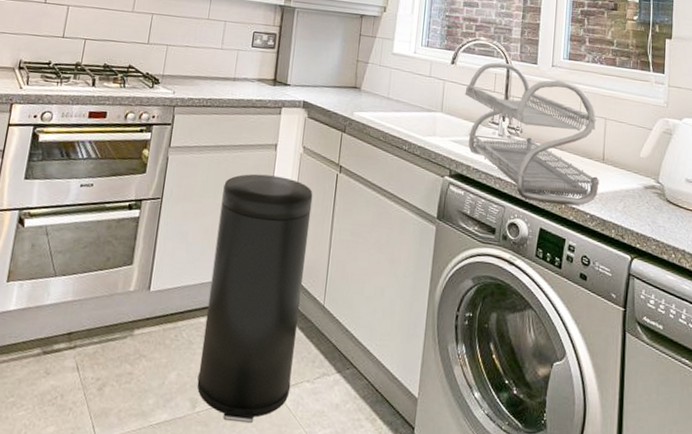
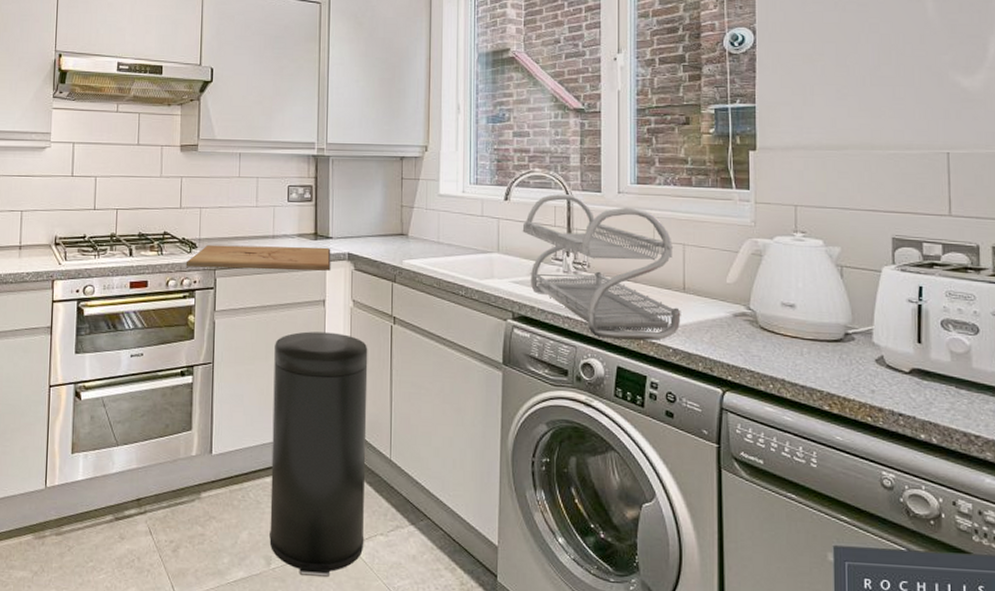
cutting board: none [146,81,288,117] -> present [185,244,331,271]

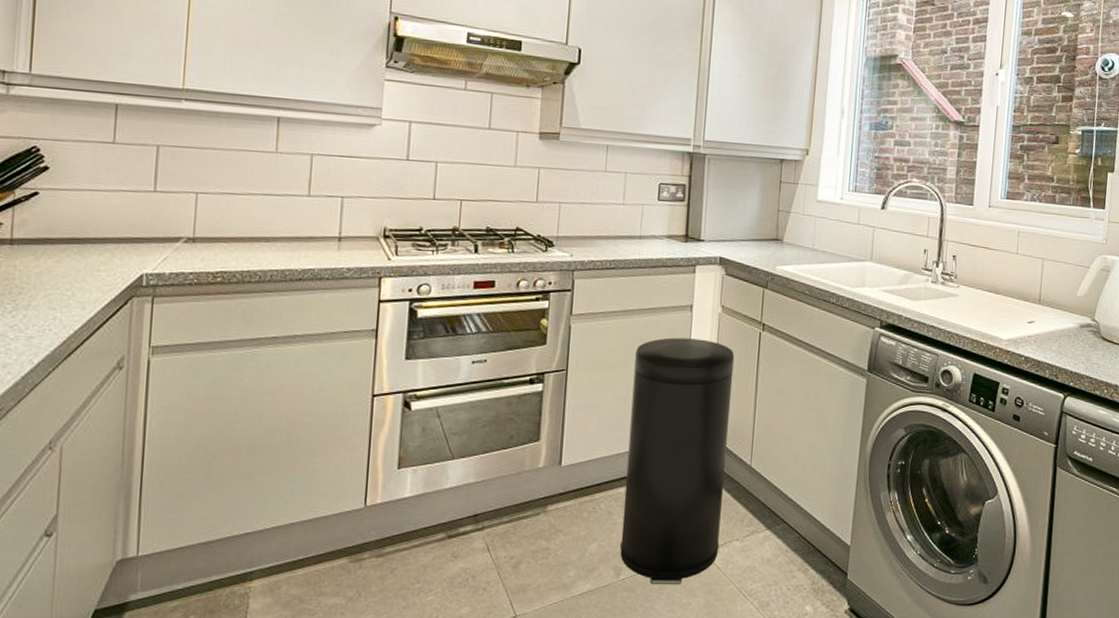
cutting board: present [185,244,331,271] -> none [540,243,702,275]
dish rack: present [522,194,681,341] -> none [896,205,1035,349]

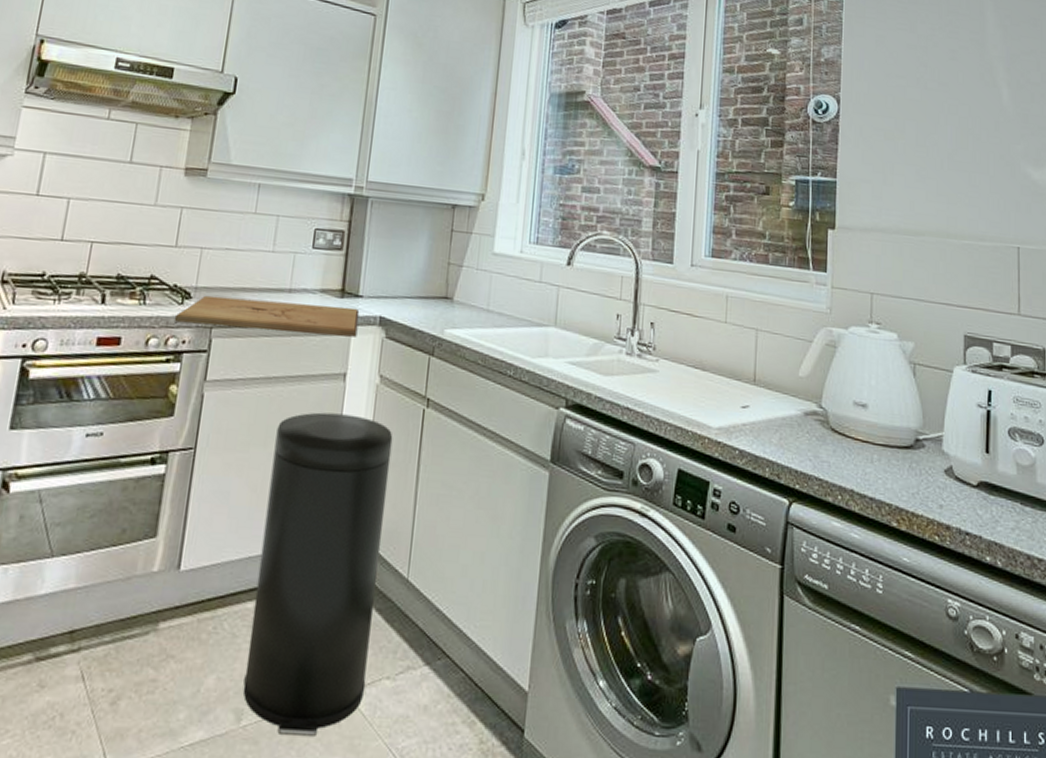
cutting board: none [540,243,702,275] -> present [173,295,360,337]

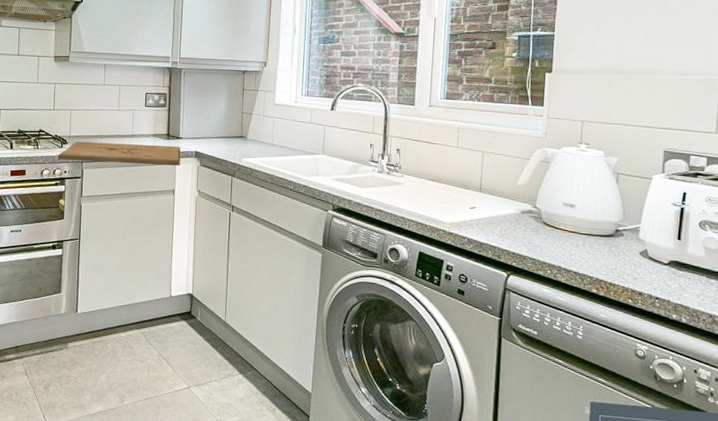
pedal bin: present [243,412,393,738] -> none [123,215,210,413]

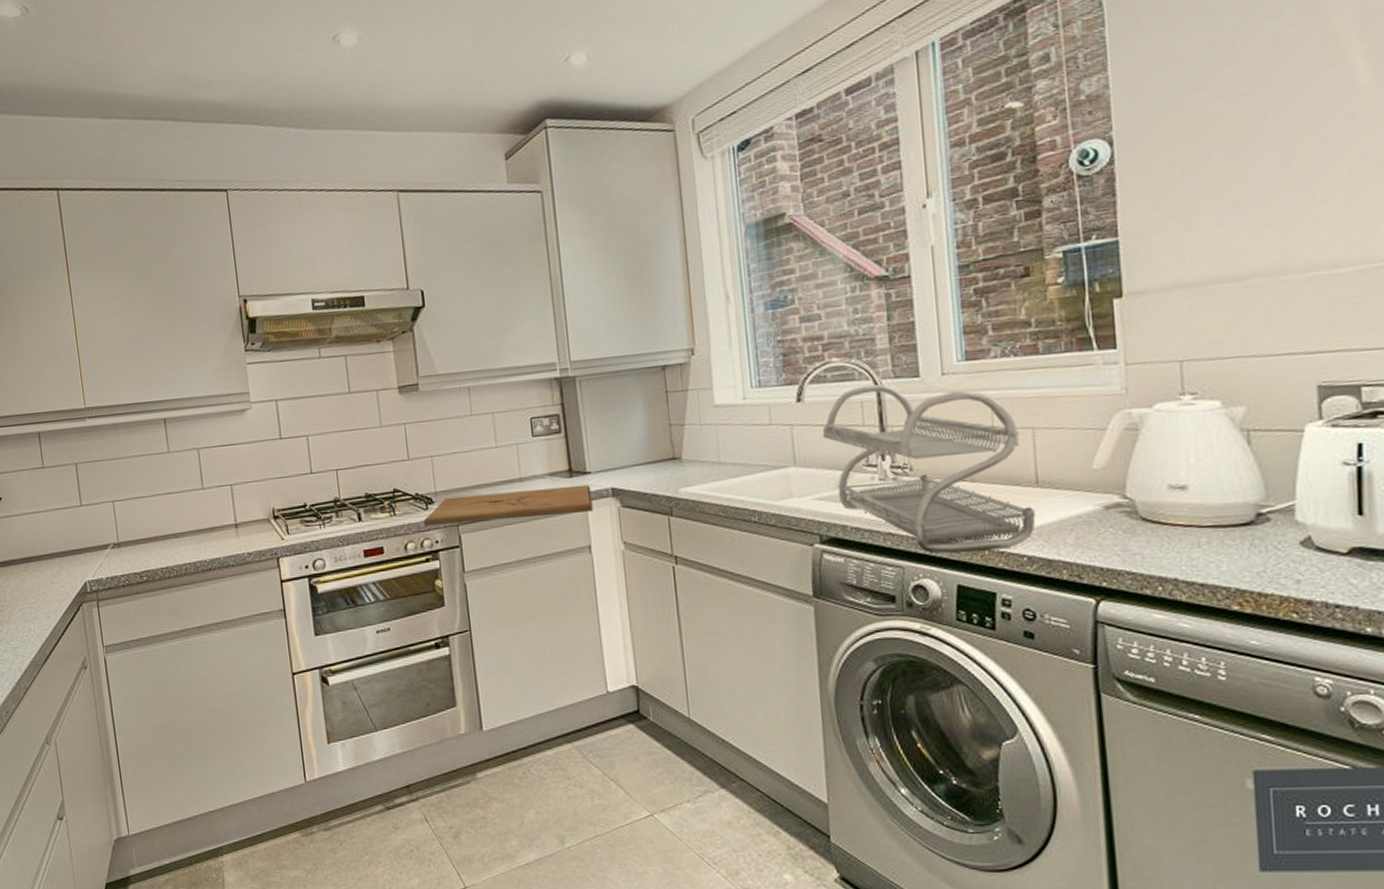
dish rack: none [344,106,477,232] -> present [822,384,1036,553]

